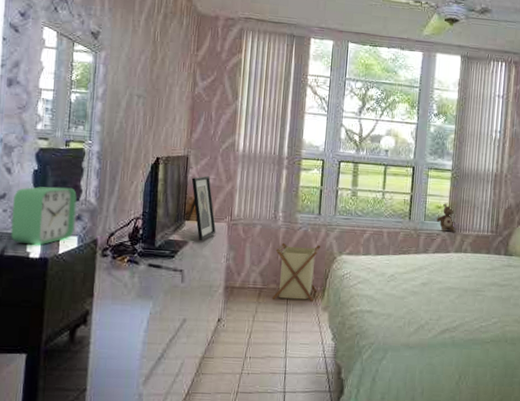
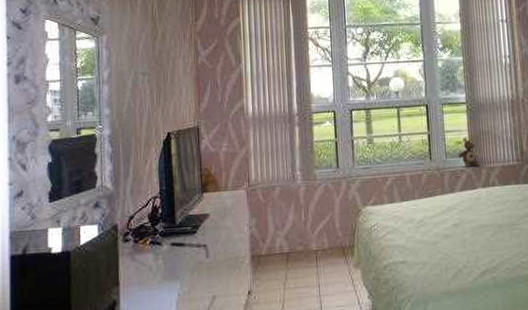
alarm clock: present [11,186,77,245] -> none [31,175,94,240]
picture frame: present [186,176,216,241] -> none [204,144,236,213]
laundry basket: present [272,242,321,302] -> none [298,199,346,264]

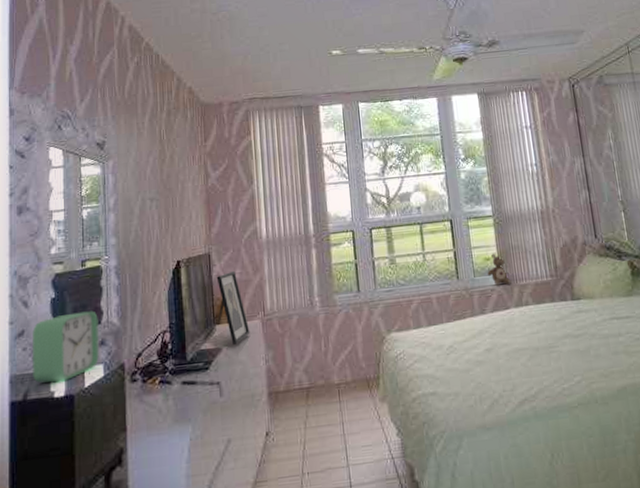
alarm clock: none [31,175,94,240] -> present [33,311,99,383]
picture frame: none [204,144,236,213] -> present [216,271,250,346]

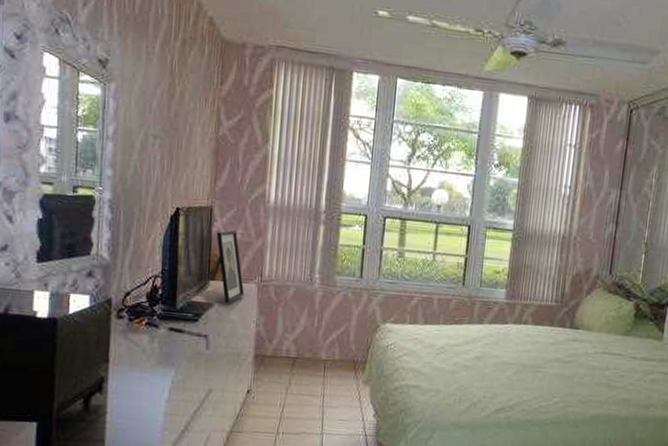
alarm clock: present [33,311,99,383] -> none [15,238,87,304]
stuffed bear: present [487,253,511,286] -> none [494,268,516,302]

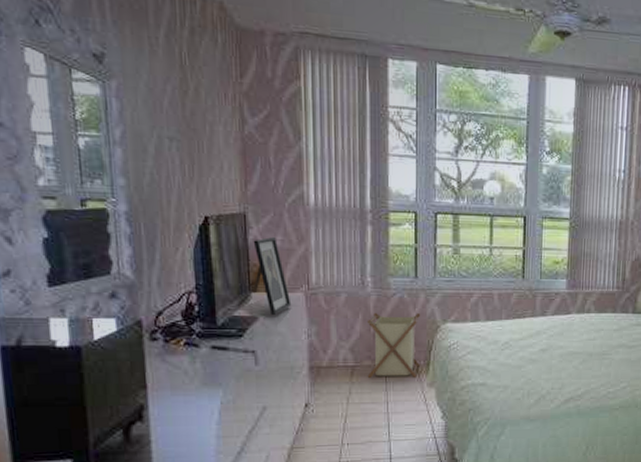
laundry basket: none [307,307,363,374] -> present [366,312,421,379]

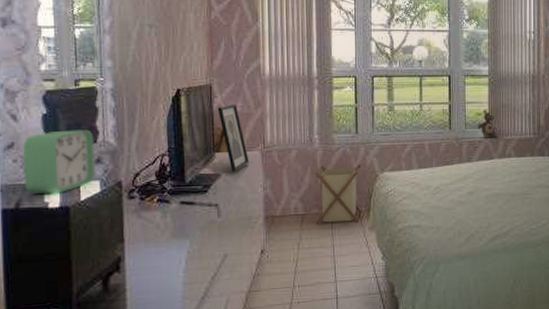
alarm clock: none [21,258,110,331] -> present [23,130,95,194]
stuffed bear: none [554,258,577,291] -> present [477,109,498,139]

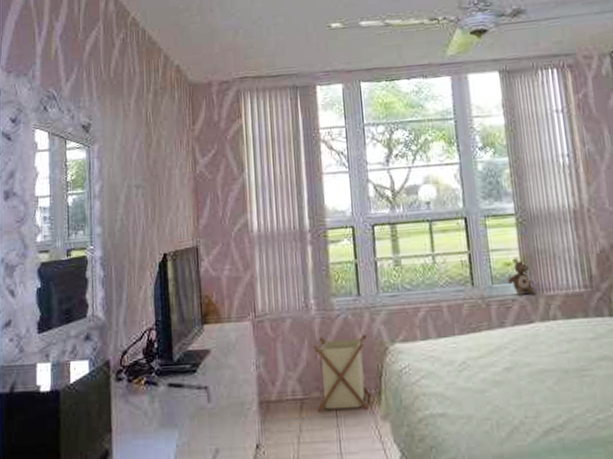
alarm clock: present [23,130,95,194] -> none [19,303,84,376]
picture frame: present [216,104,250,173] -> none [204,267,240,348]

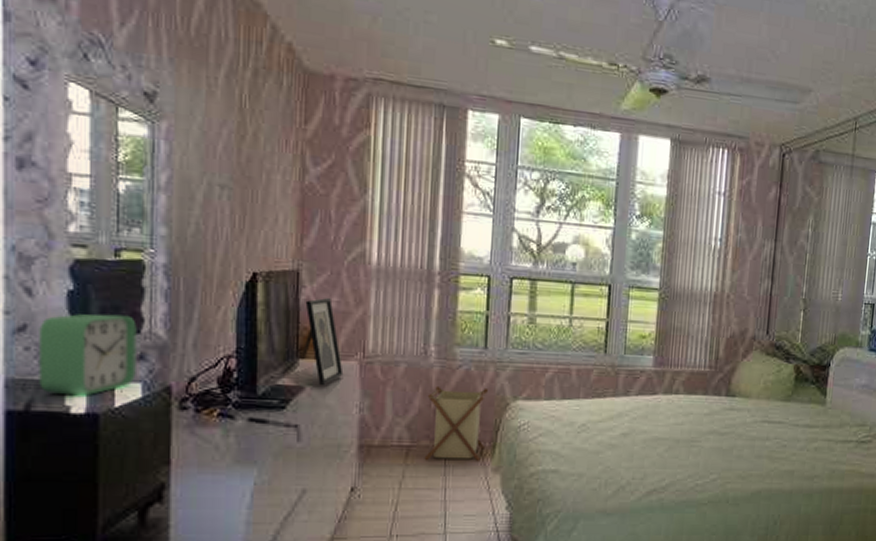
alarm clock: none [19,303,84,376] -> present [39,313,137,396]
picture frame: none [204,267,240,348] -> present [300,298,344,386]
stuffed bear: present [508,258,536,296] -> none [640,332,665,370]

